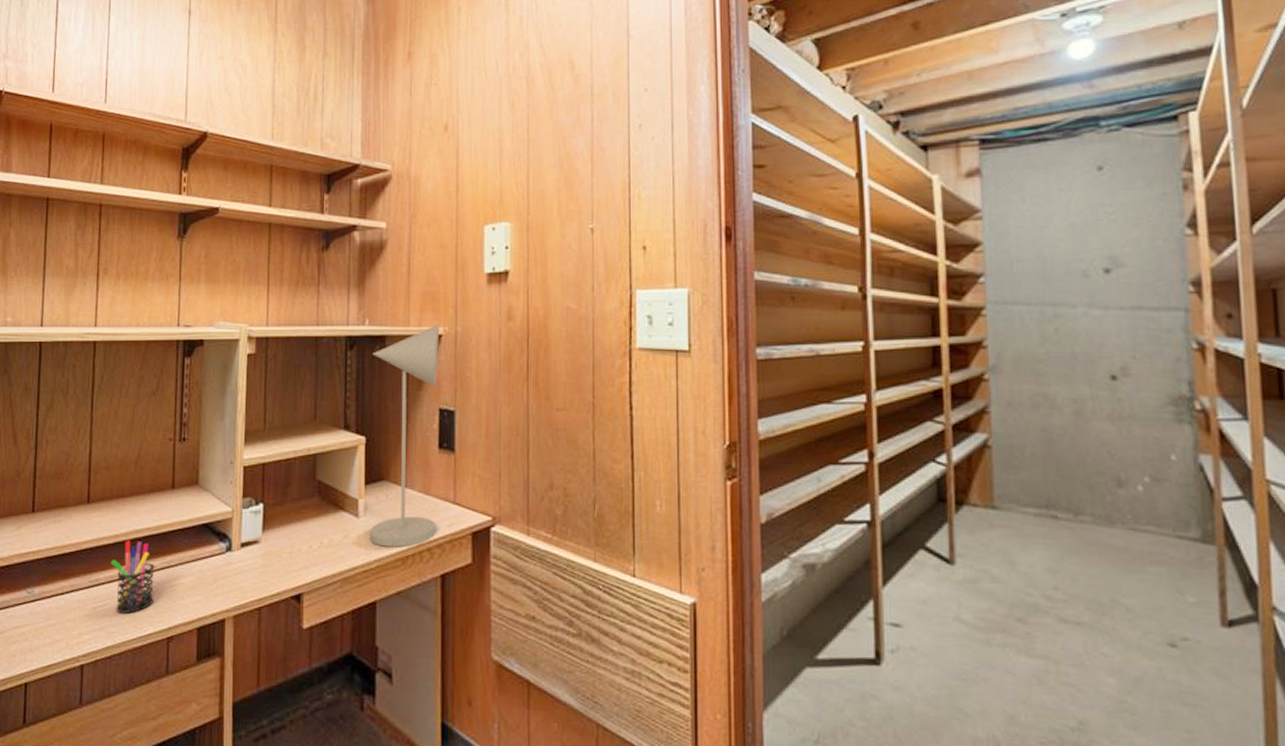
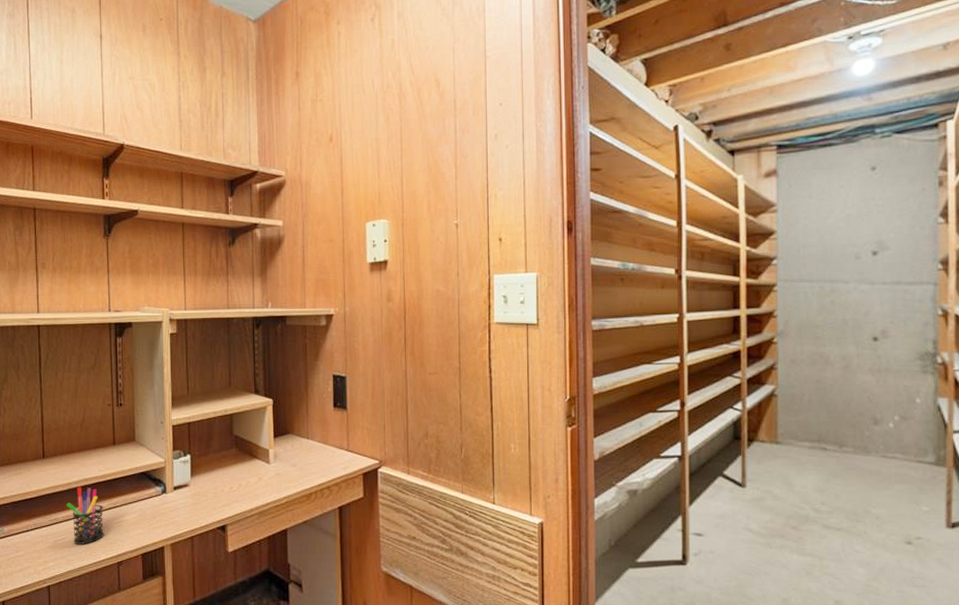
desk lamp: present [369,324,439,547] -> none [276,306,334,486]

